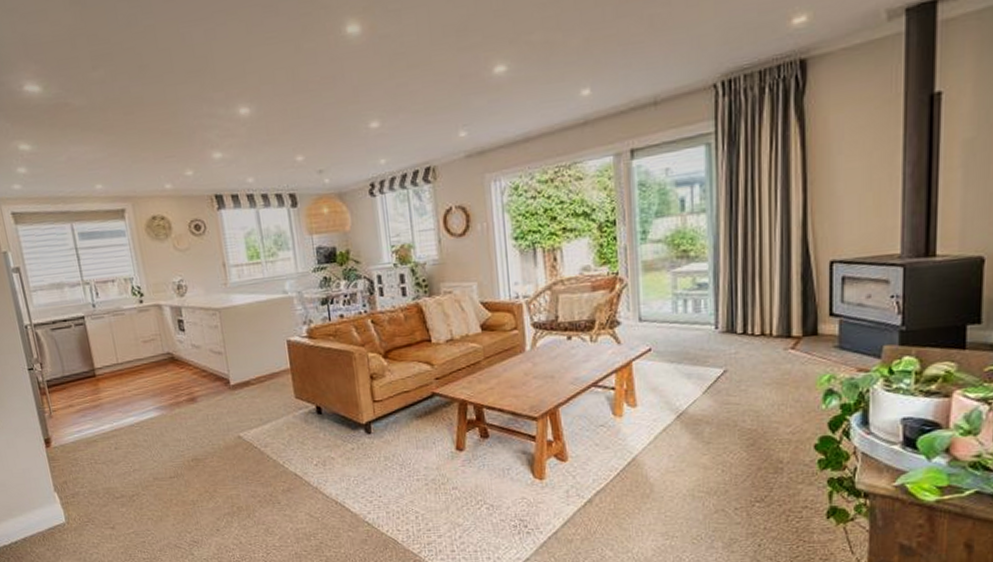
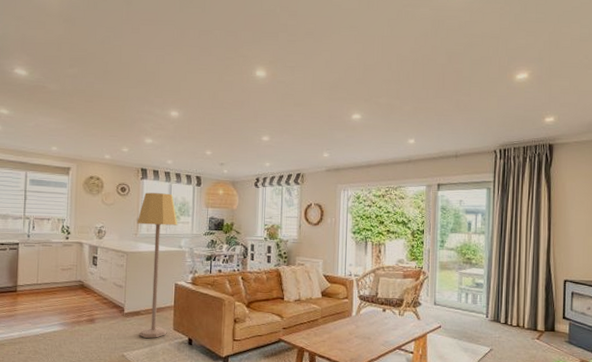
lamp: none [223,223,288,412] -> present [137,192,178,338]

